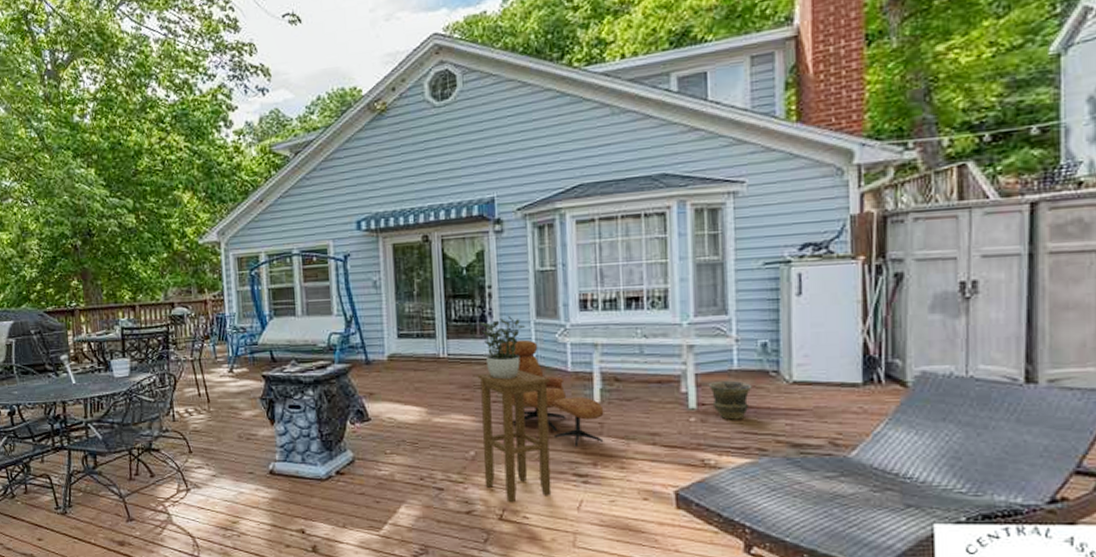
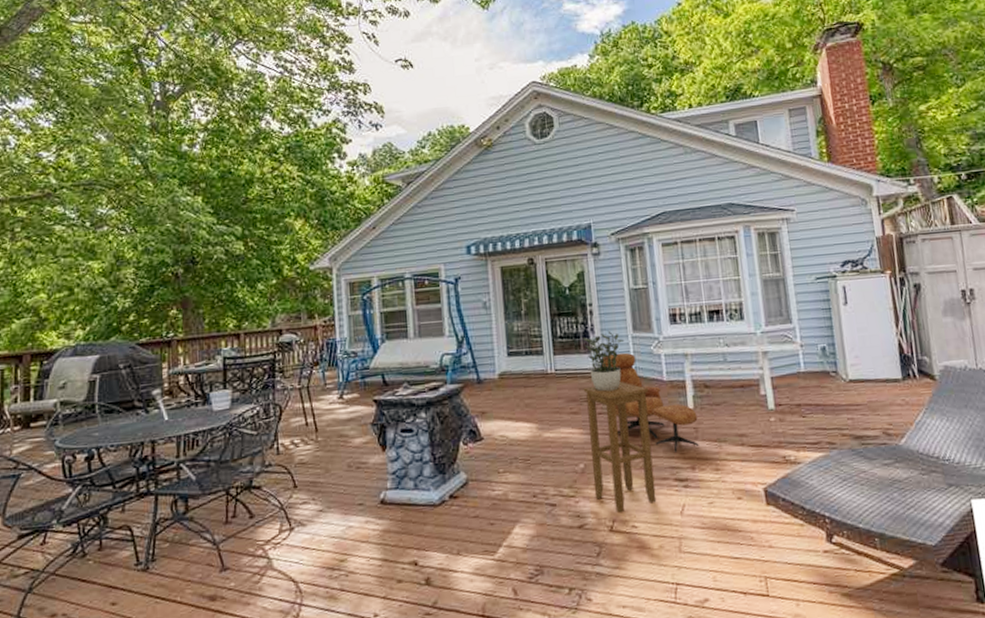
vase: present [708,380,752,420] -> none [782,381,818,418]

